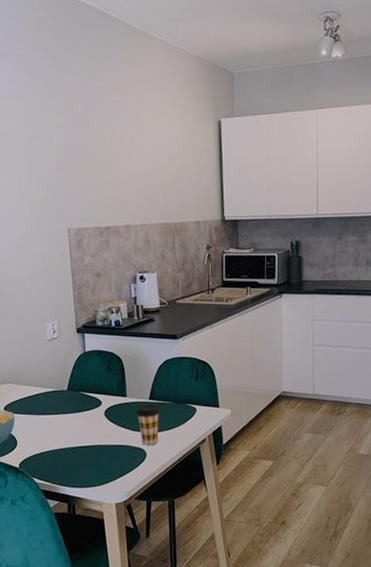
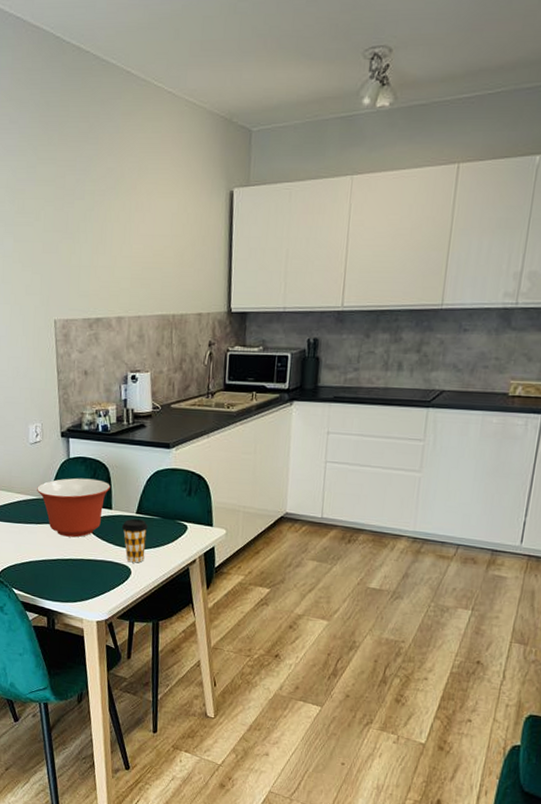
mixing bowl: none [55,369,124,425] -> present [37,478,110,538]

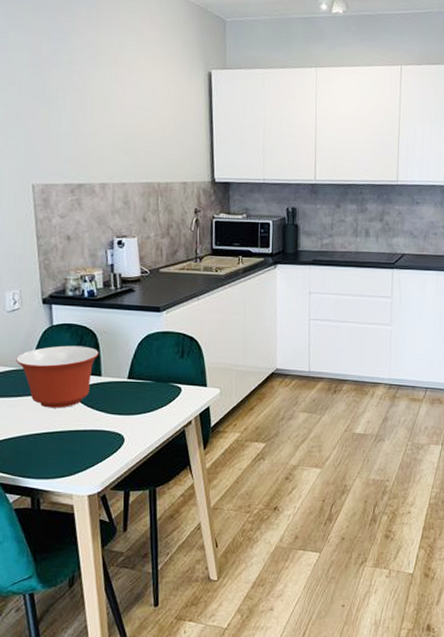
coffee cup: present [121,518,148,563] -> none [112,384,141,430]

